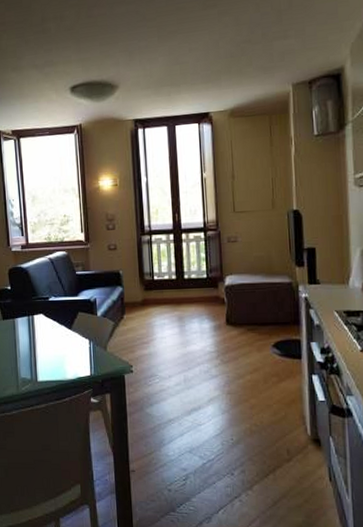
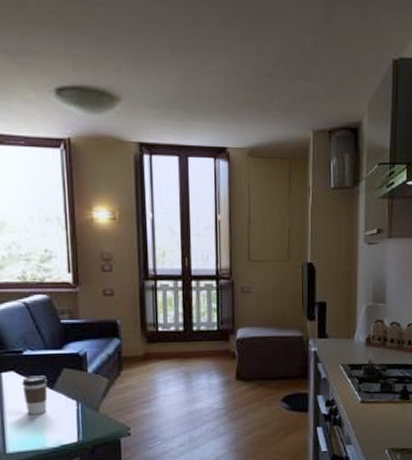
coffee cup: none [48,318,67,350] -> present [22,375,48,414]

